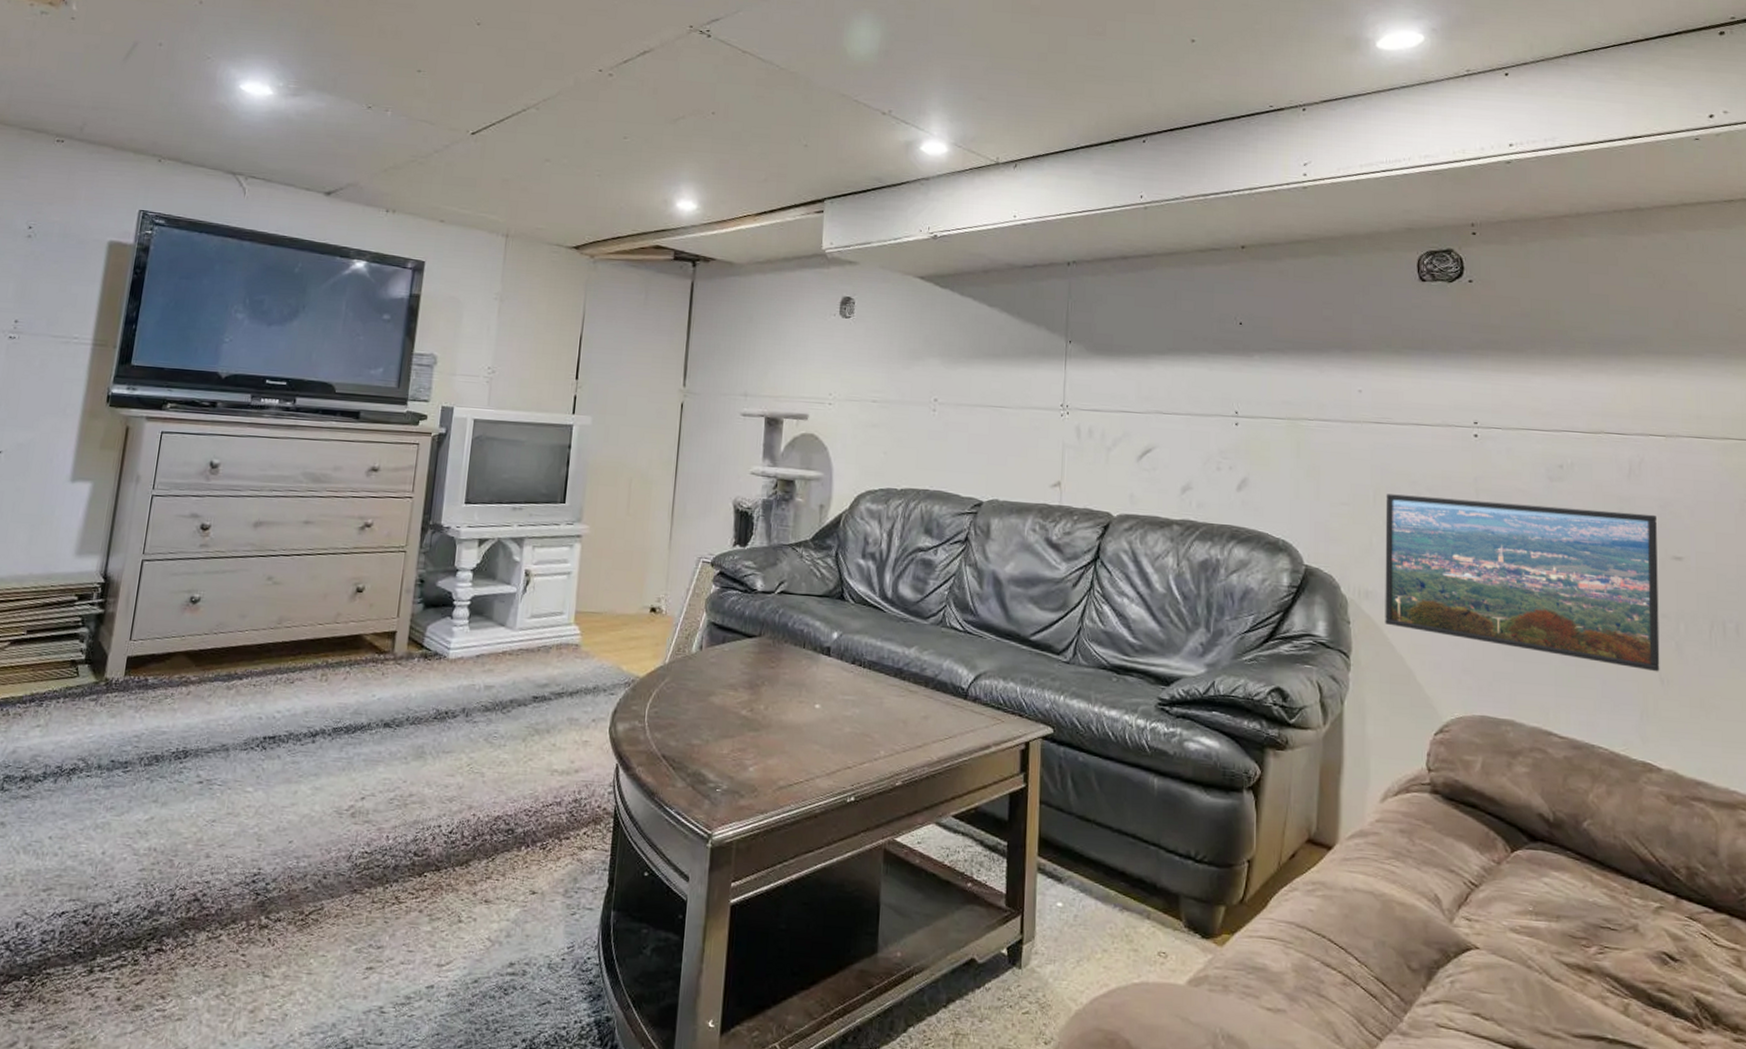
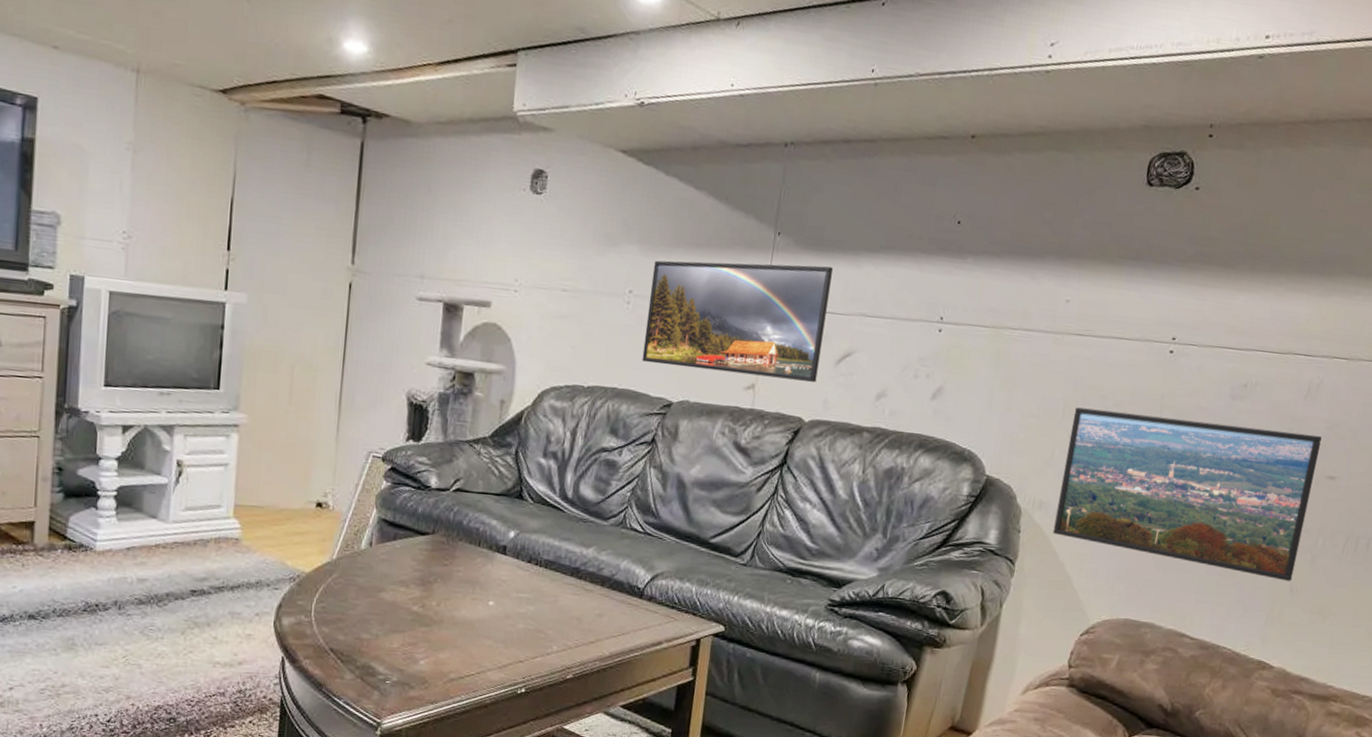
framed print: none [950,369,1124,478] -> present [641,260,833,382]

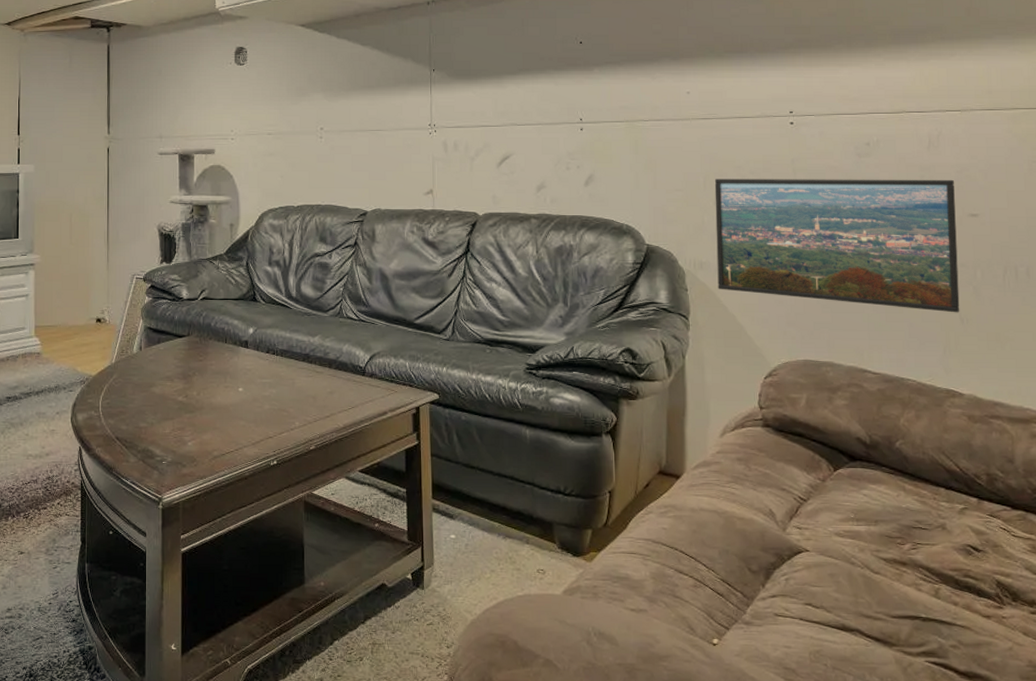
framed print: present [641,260,833,382] -> none [337,91,484,183]

